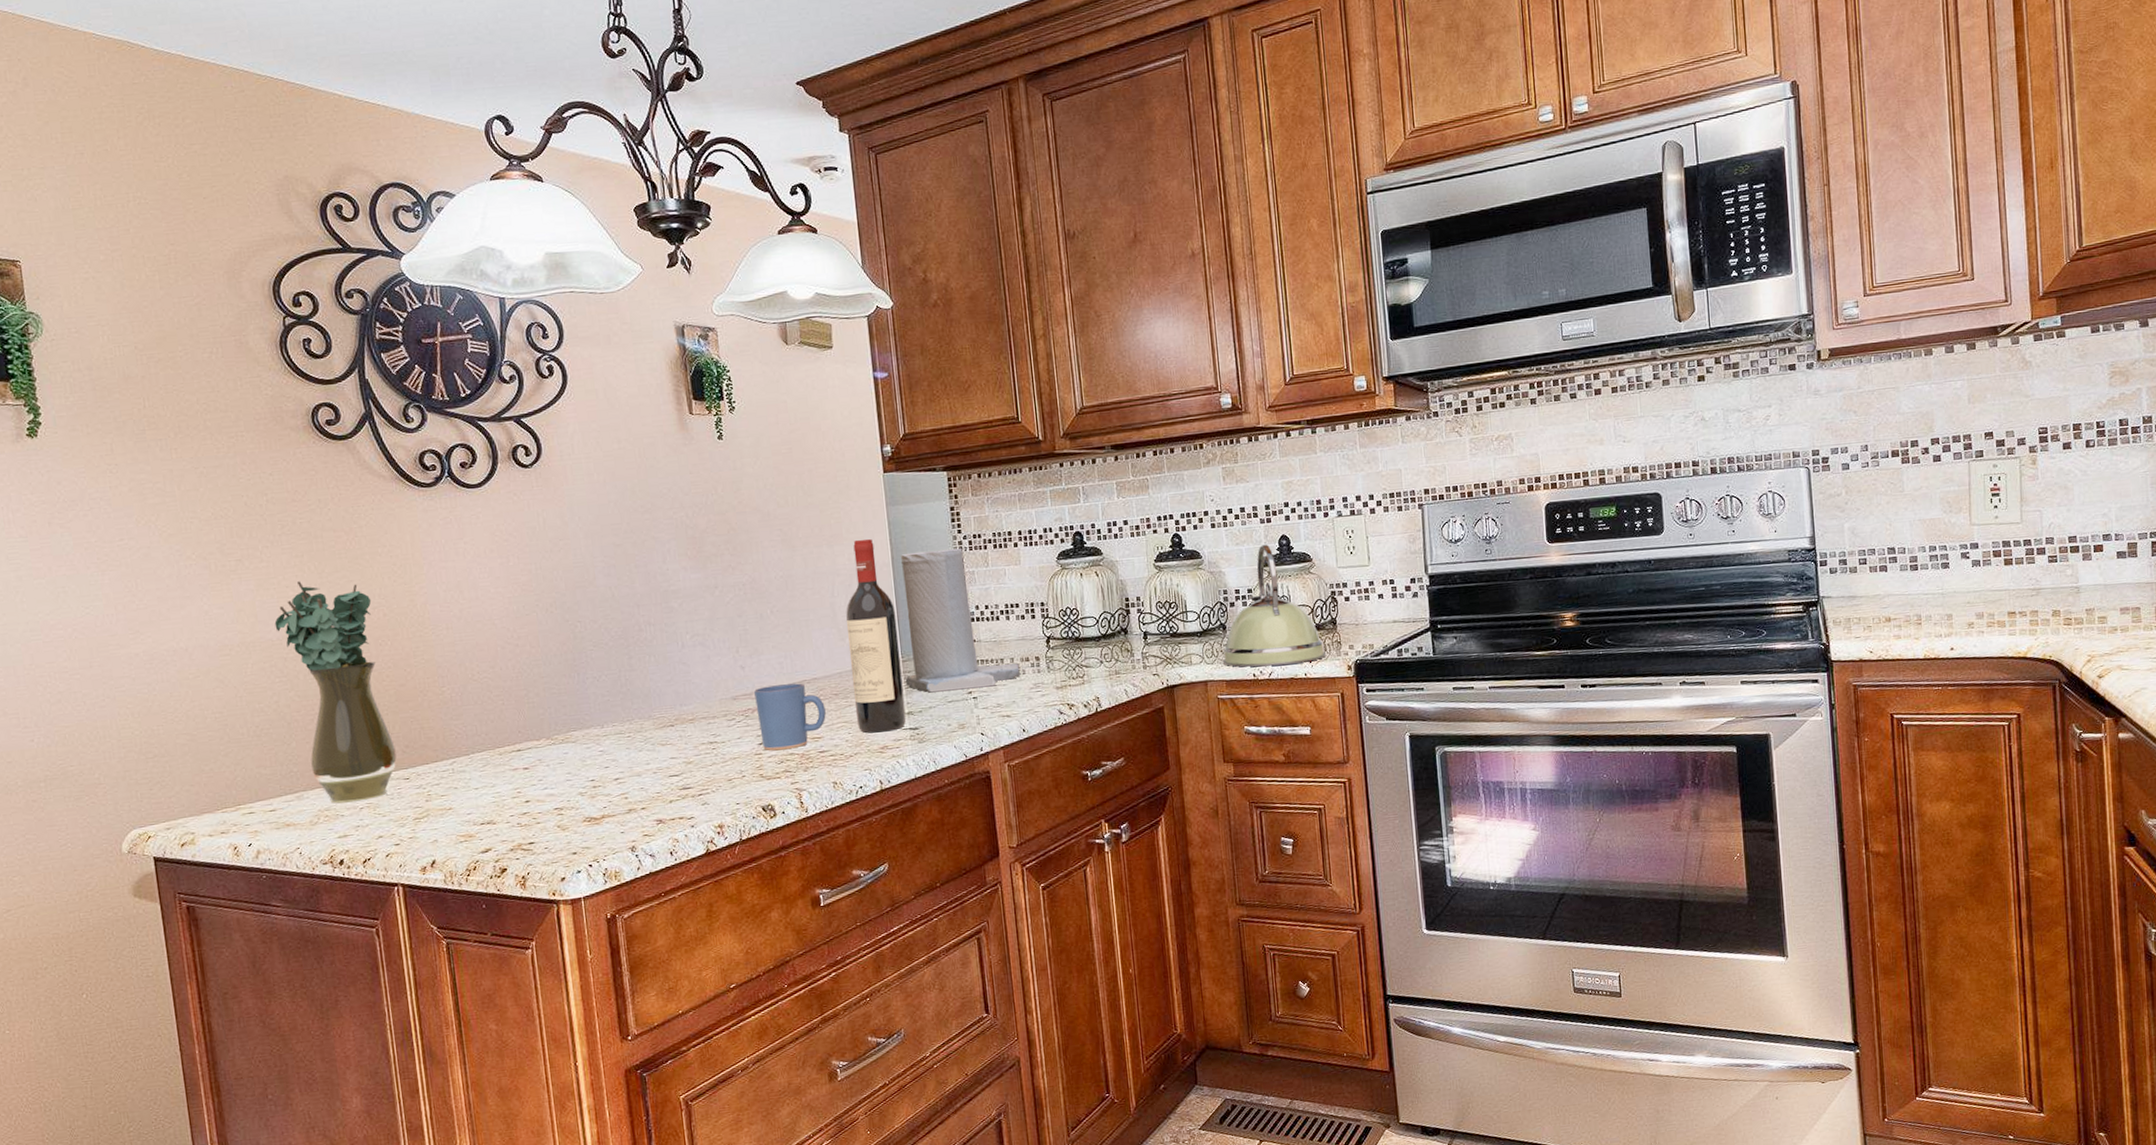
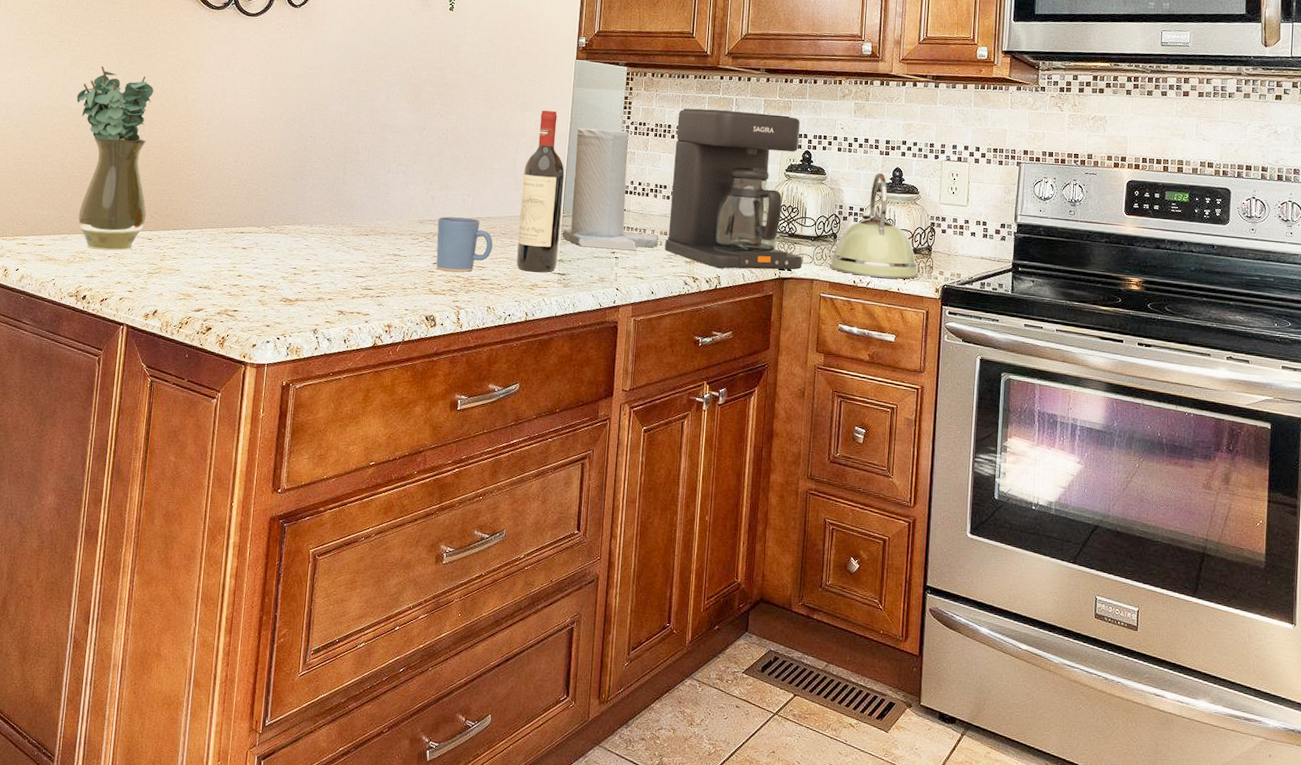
coffee maker: none [1017,496,1192,689] -> present [665,108,803,270]

